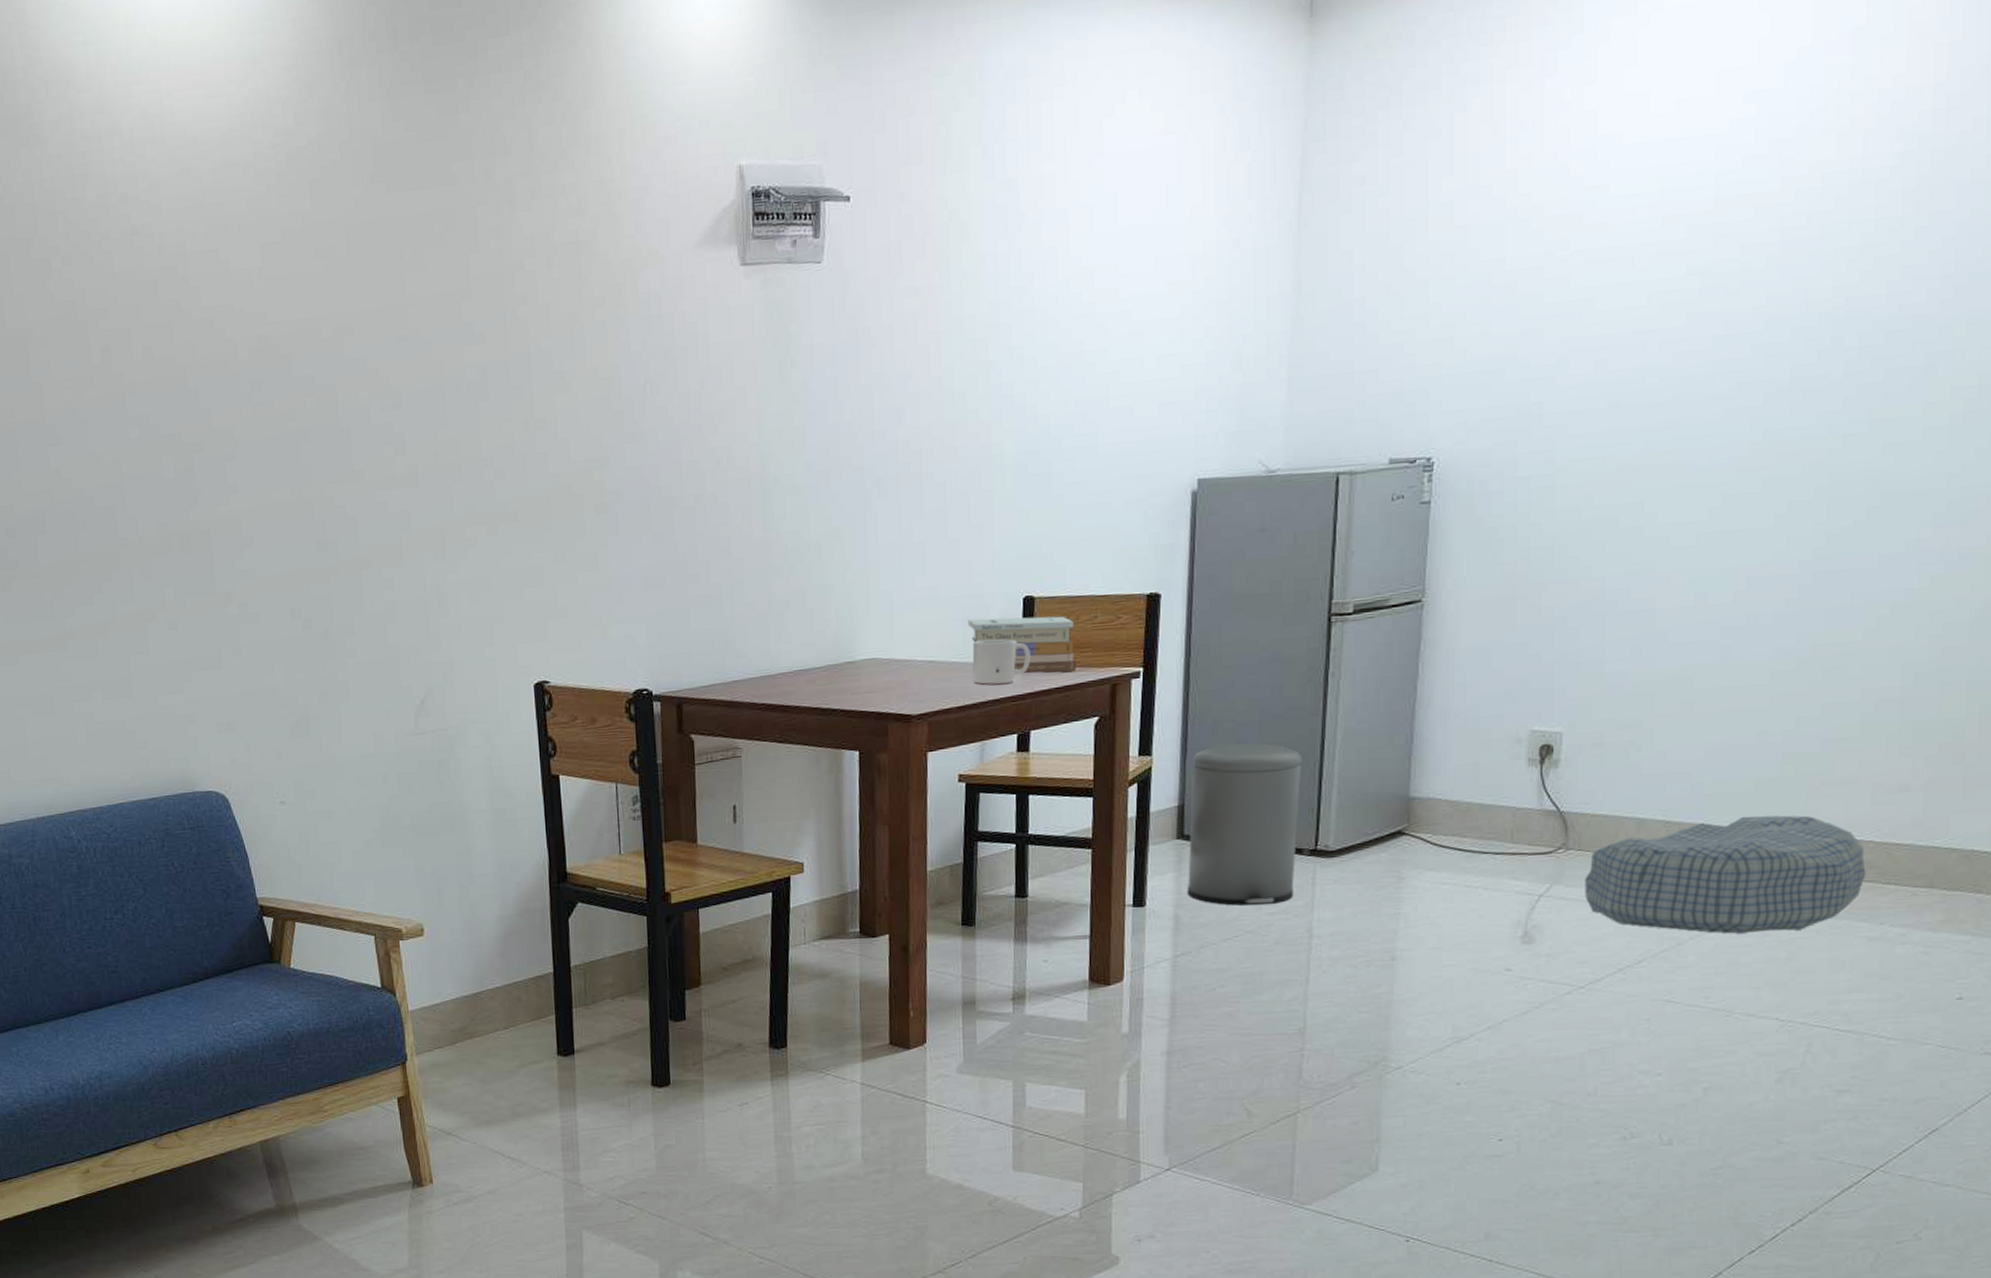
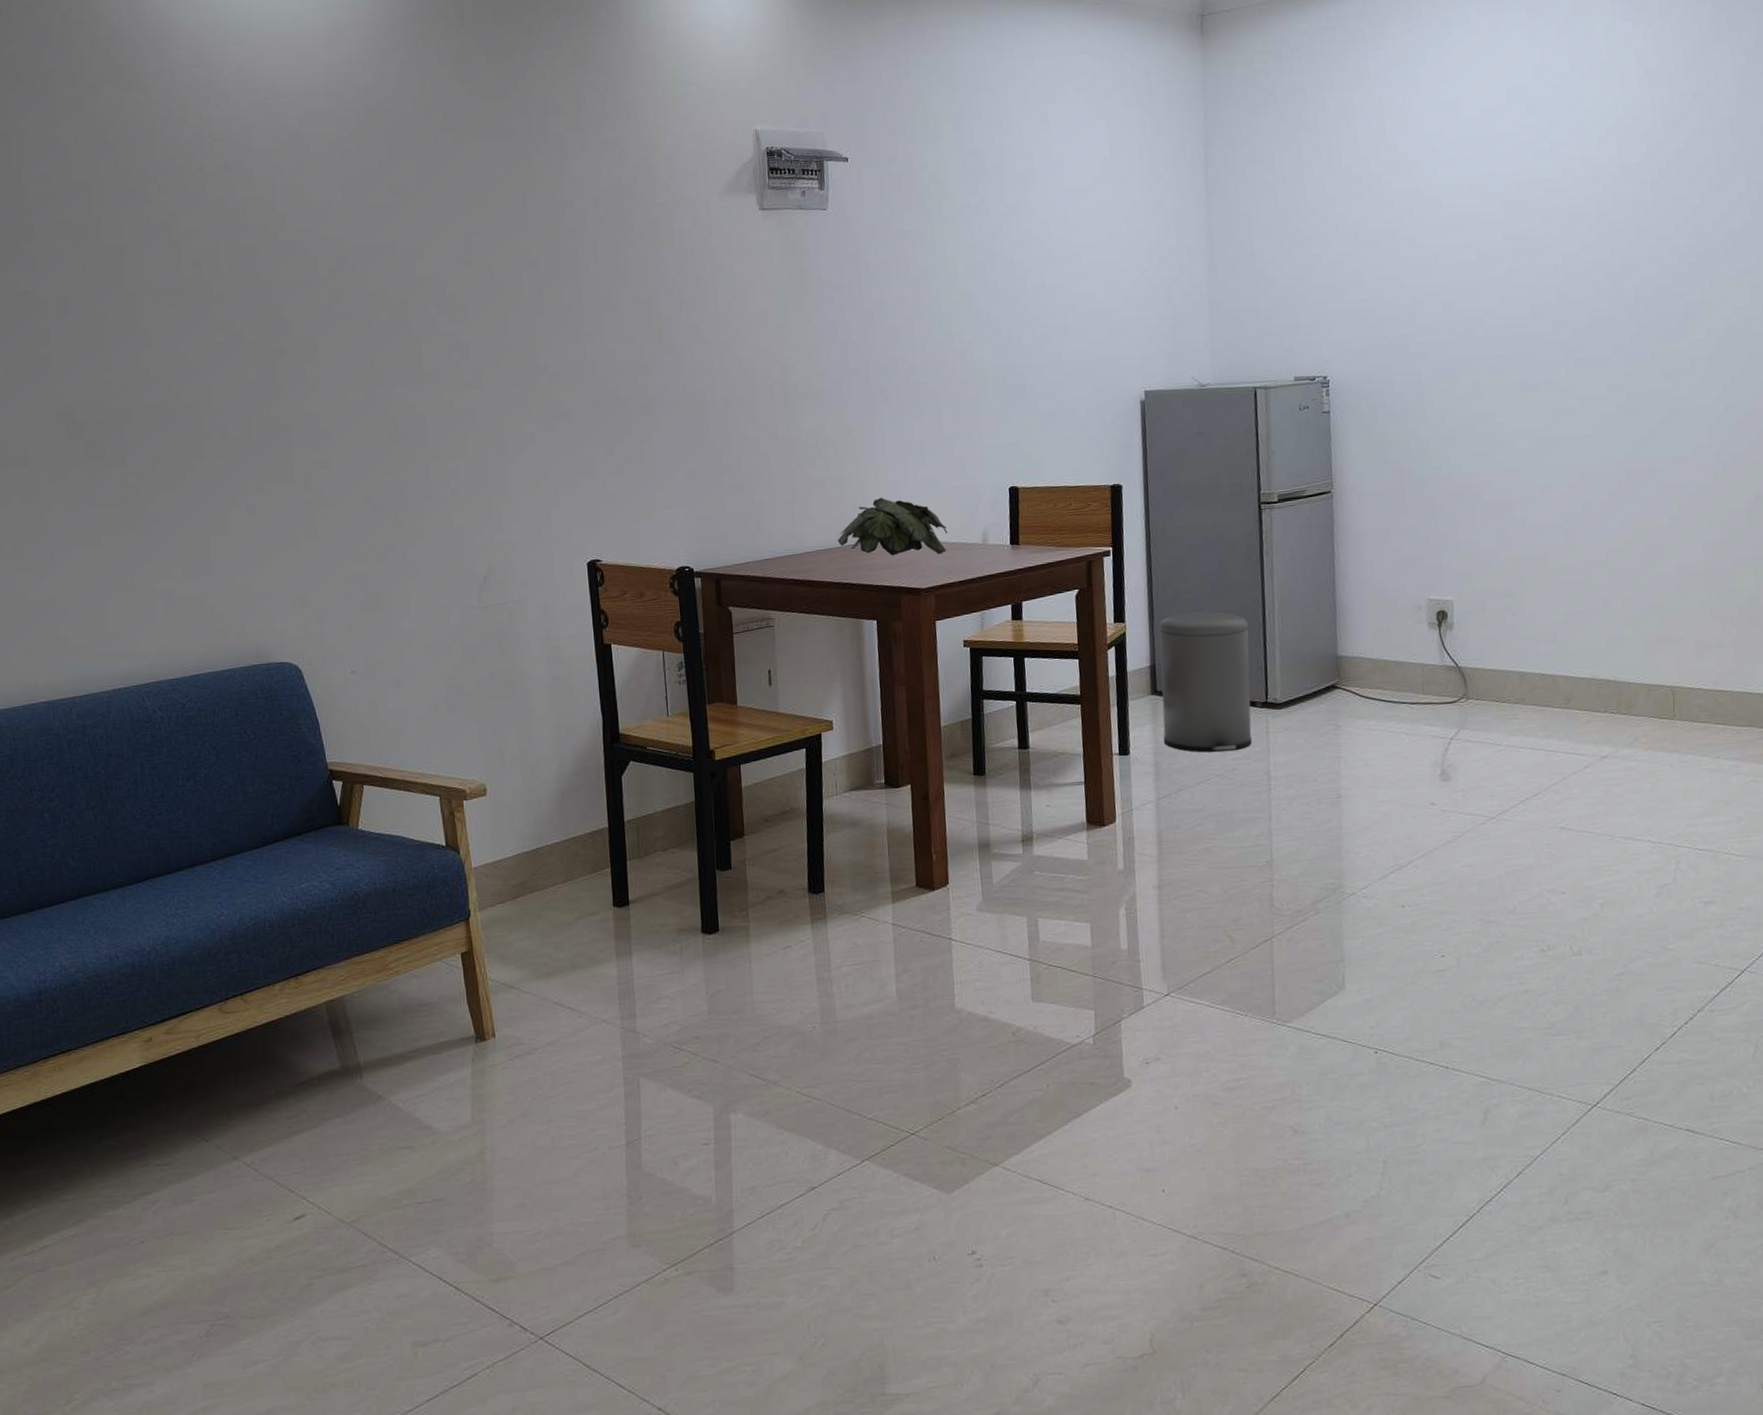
plant: none [818,609,948,677] -> present [838,497,948,556]
books: present [968,616,1077,674] -> none [964,503,1058,553]
mug: present [972,639,1031,686] -> none [969,523,1019,563]
dog bed: present [1585,815,1866,934] -> none [1484,668,1700,769]

